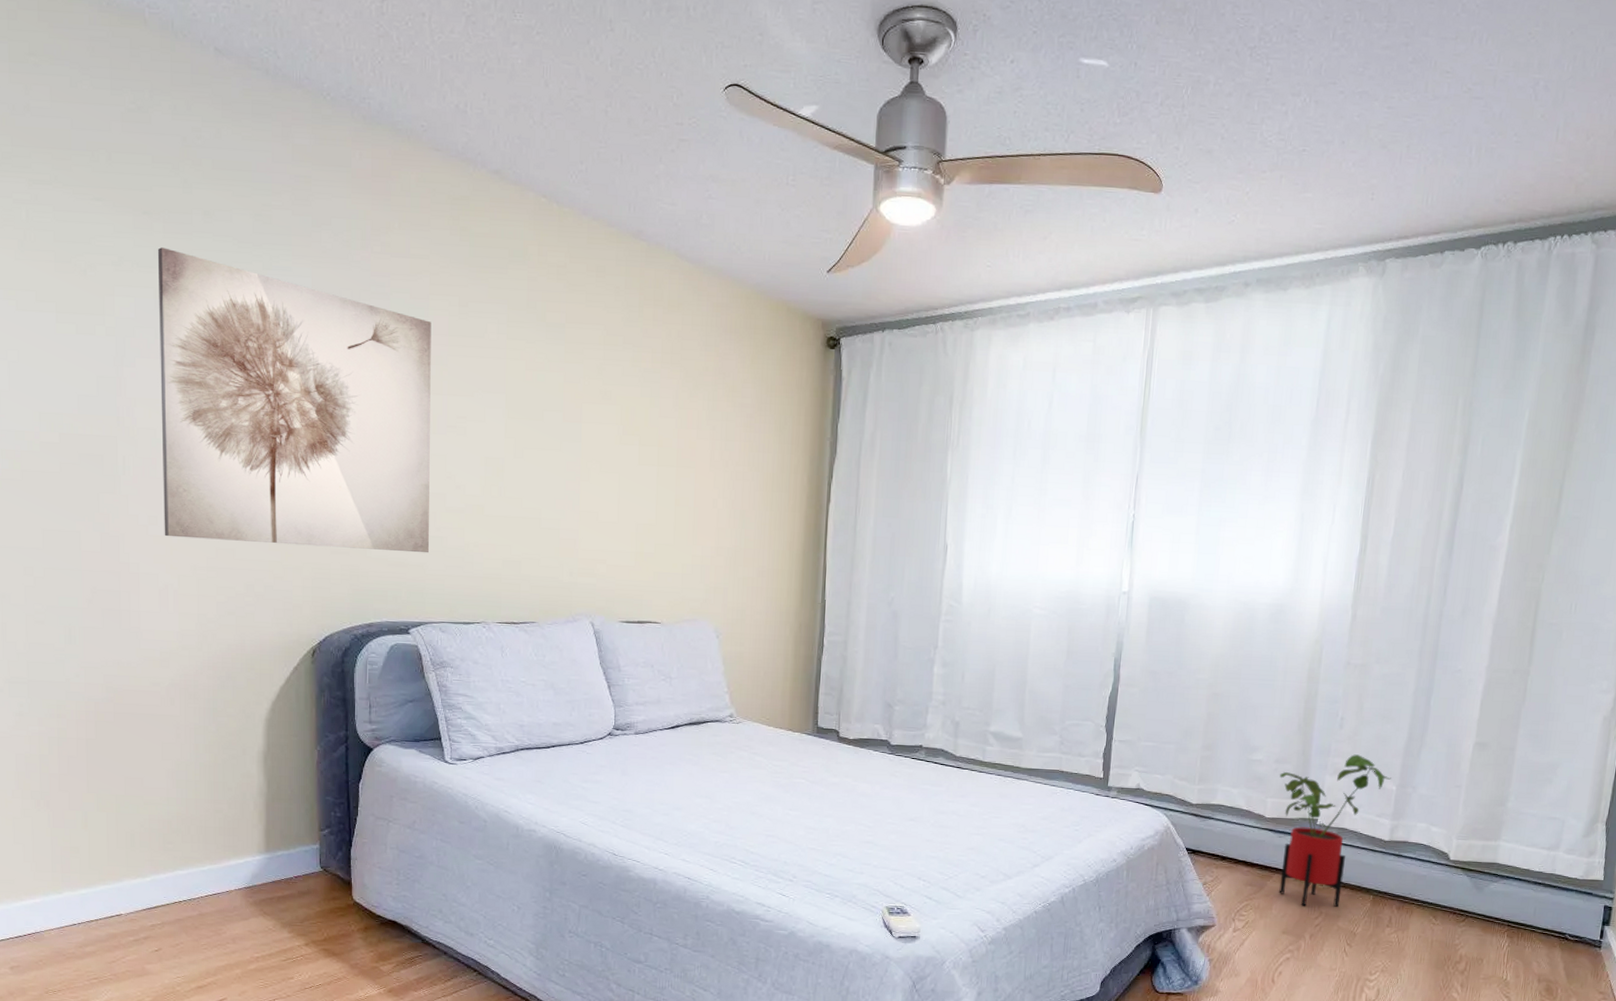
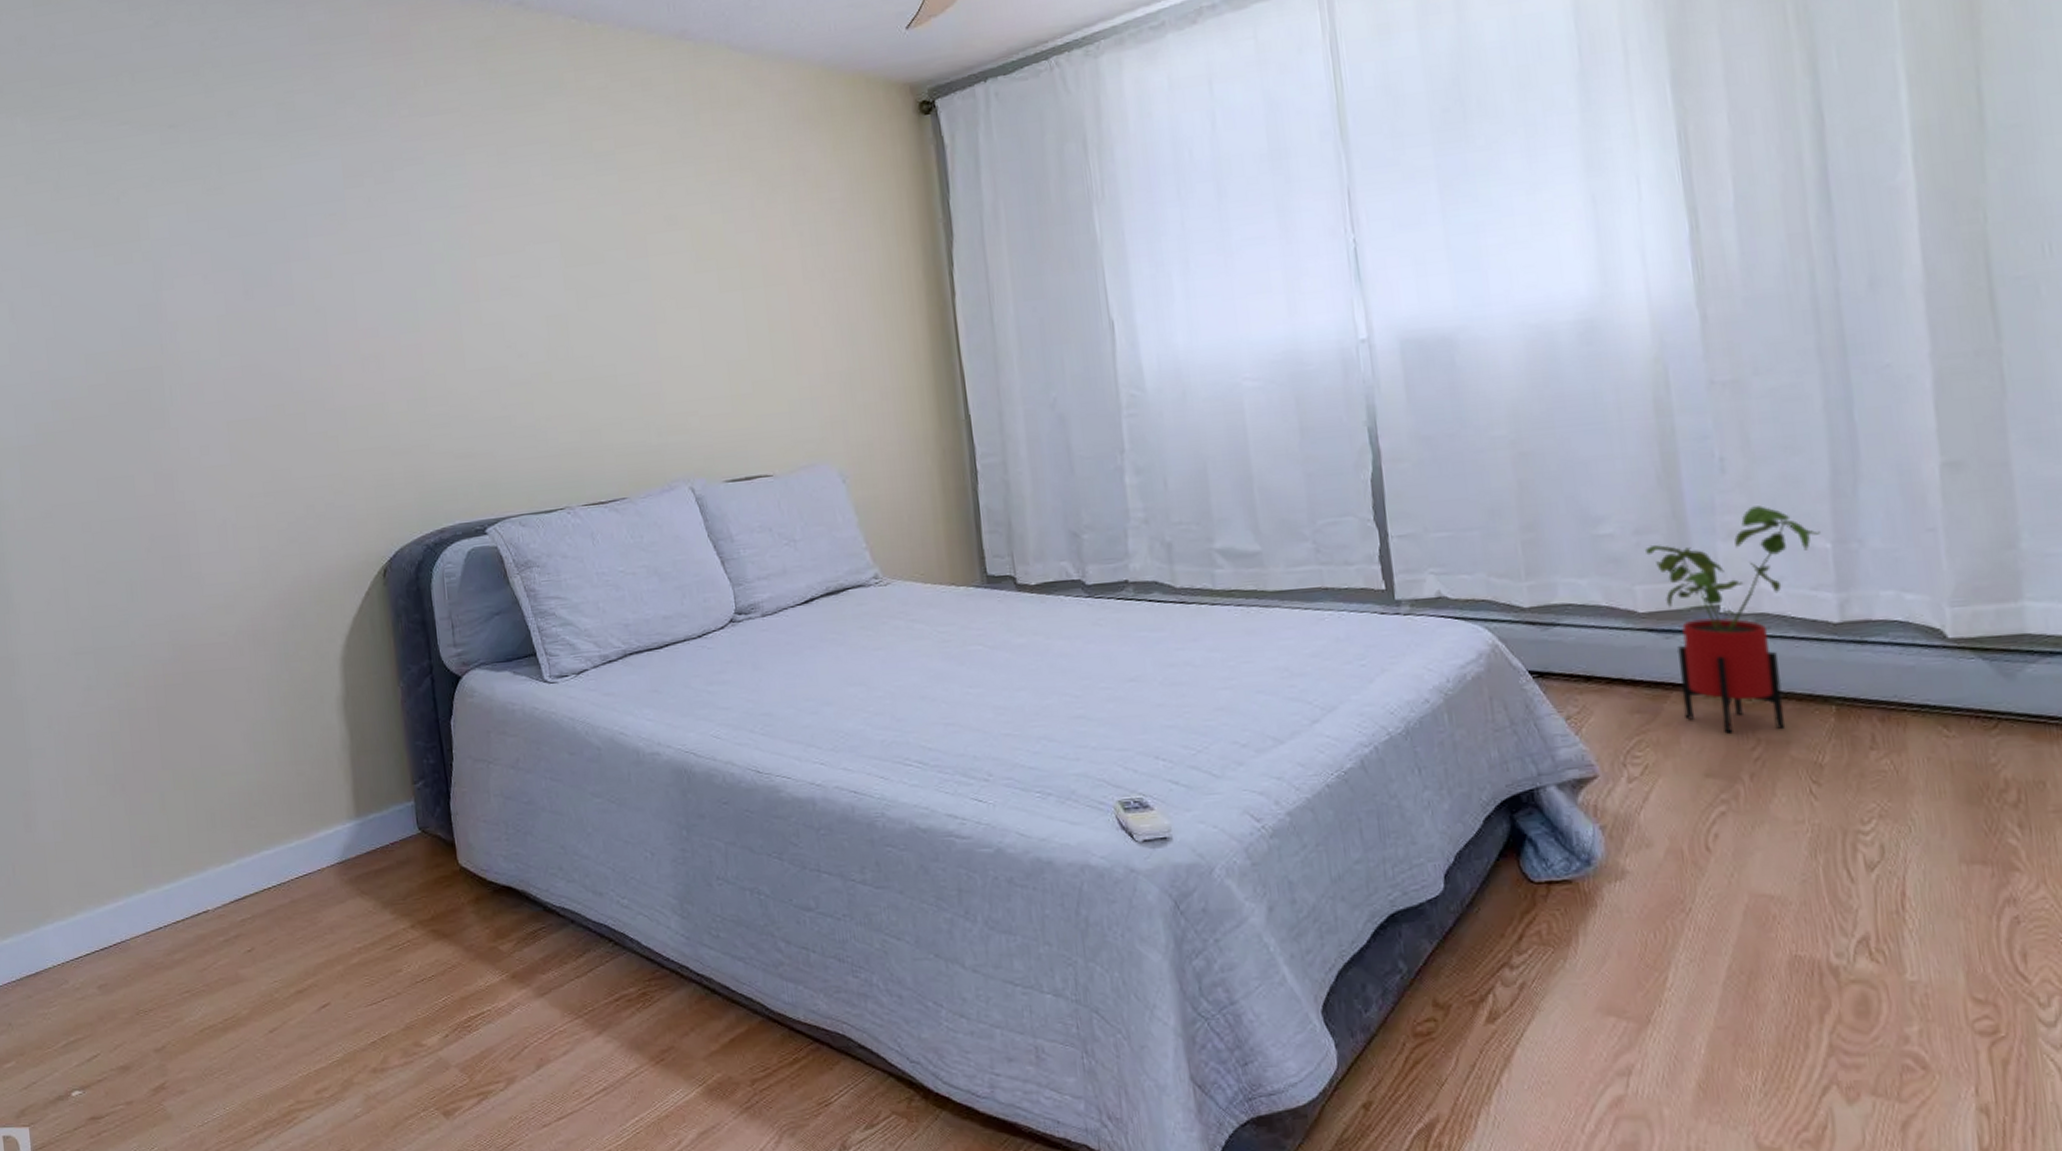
wall art: present [157,247,431,553] -> none [185,158,497,466]

